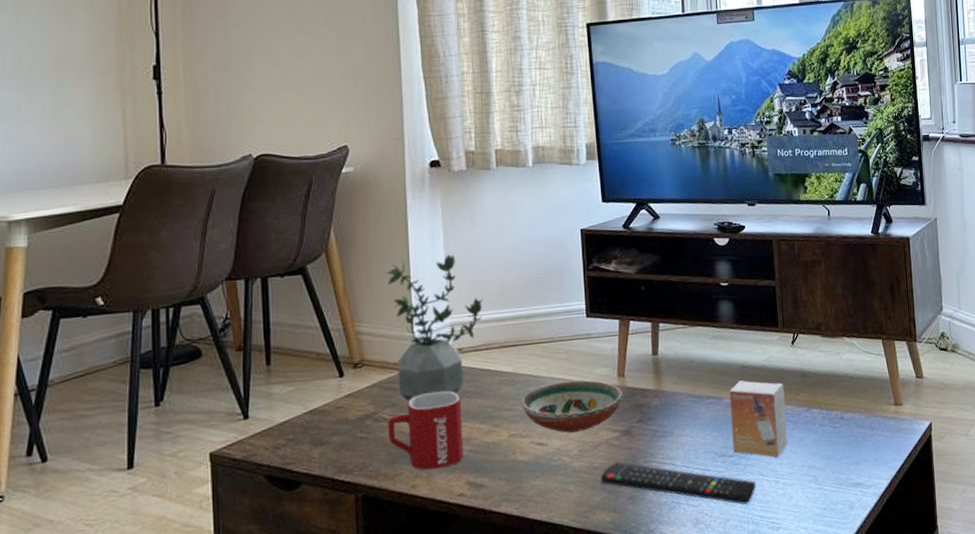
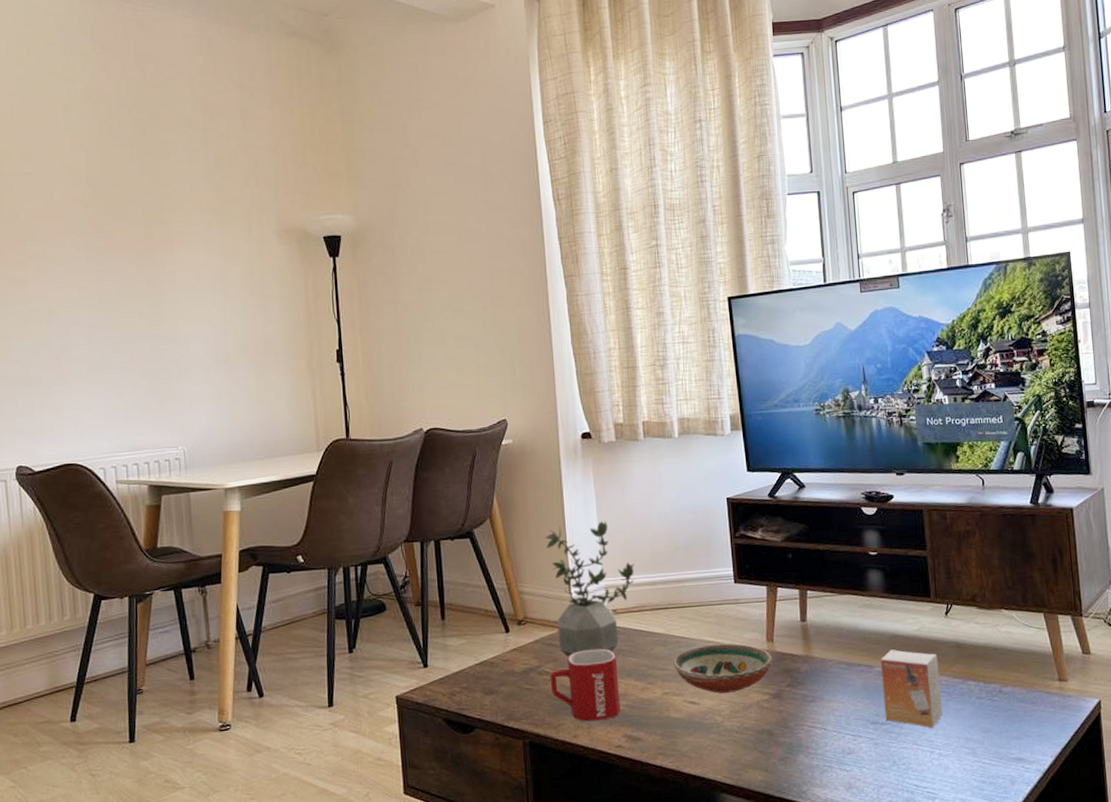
remote control: present [600,462,757,505] -> none [752,723,911,772]

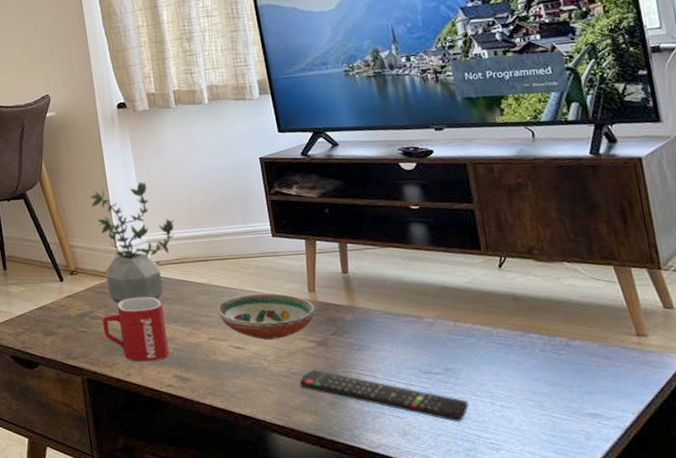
remote control: none [752,723,911,772] -> present [299,369,470,422]
small box: present [881,649,943,729] -> none [430,301,504,380]

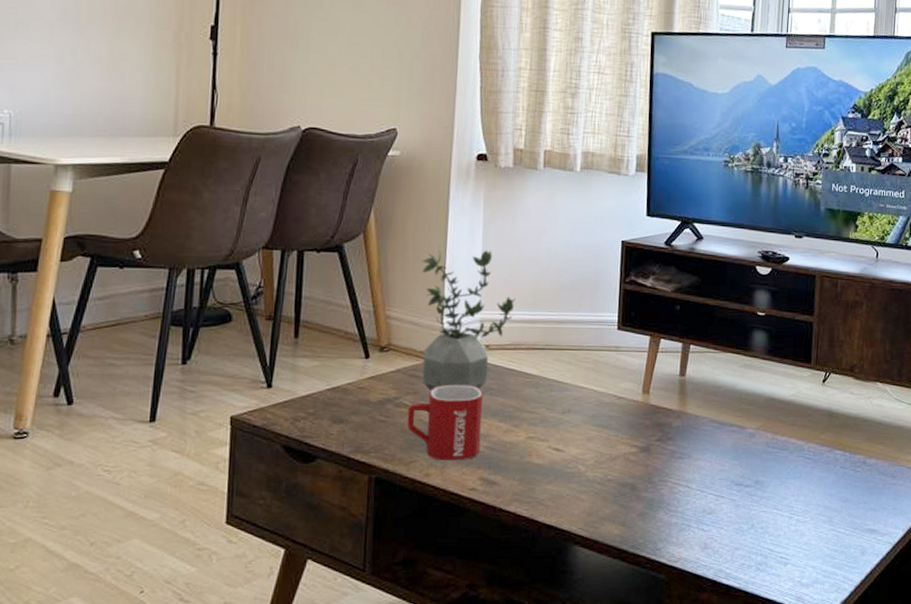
decorative bowl: present [216,293,316,340] -> none [542,391,647,442]
remote control: present [299,369,470,422] -> none [613,477,770,536]

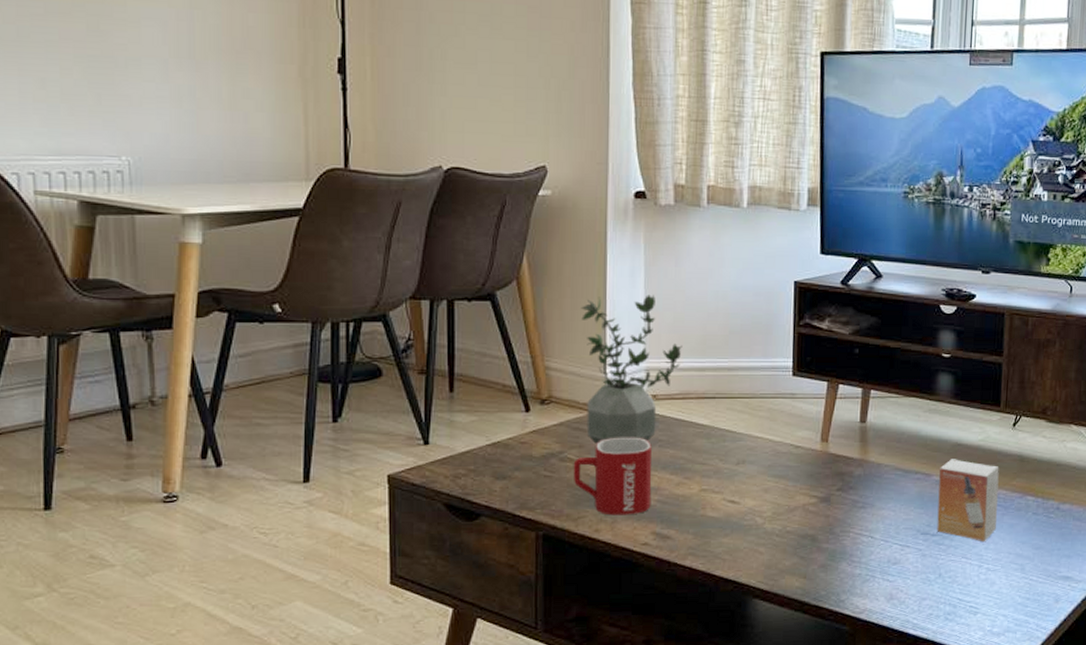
small box: none [750,413,810,494] -> present [937,459,999,543]

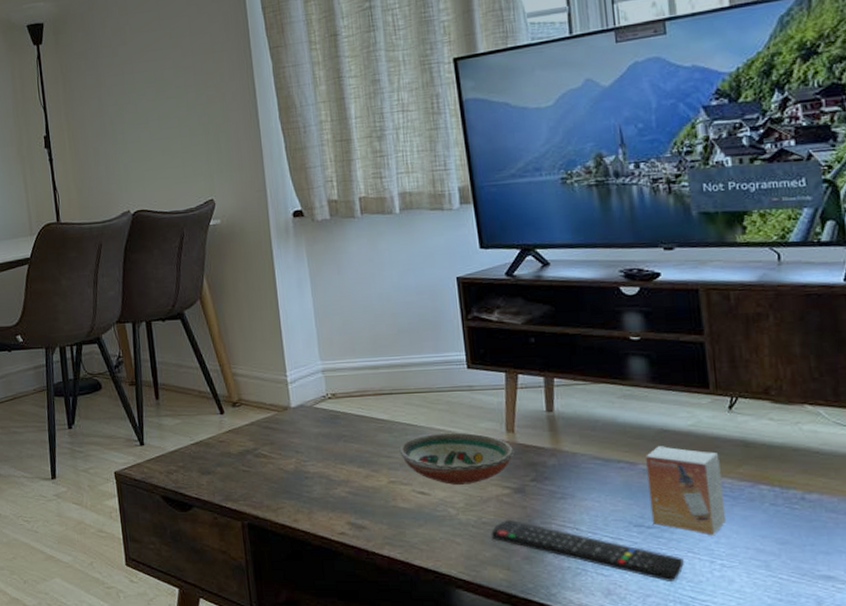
mug: present [573,437,652,516] -> none [267,433,343,507]
potted plant: present [580,295,682,444] -> none [257,302,355,441]
decorative bowl: none [715,440,826,493] -> present [399,432,515,485]
remote control: none [793,528,959,585] -> present [491,519,685,581]

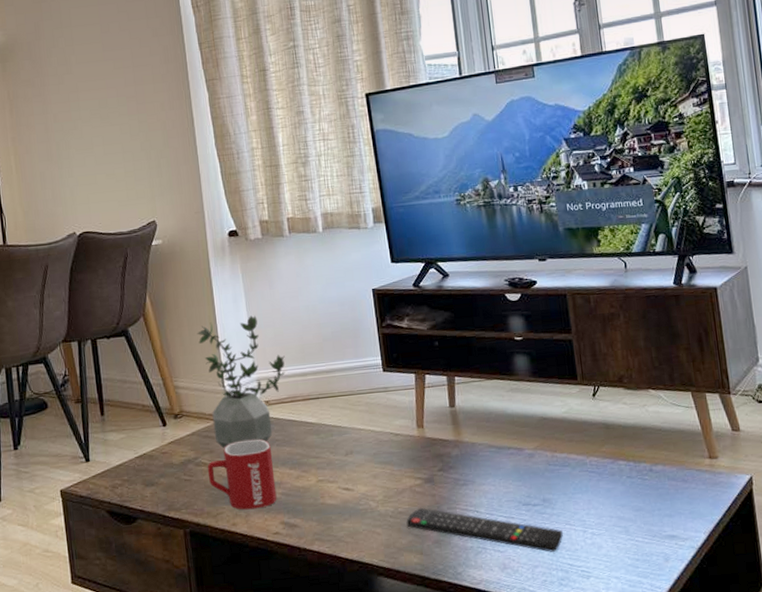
potted plant: none [257,302,355,441] -> present [196,315,285,448]
mug: none [267,433,343,507] -> present [207,439,277,510]
decorative bowl: present [399,432,515,485] -> none [326,430,424,480]
small box: present [646,446,727,536] -> none [530,432,595,509]

